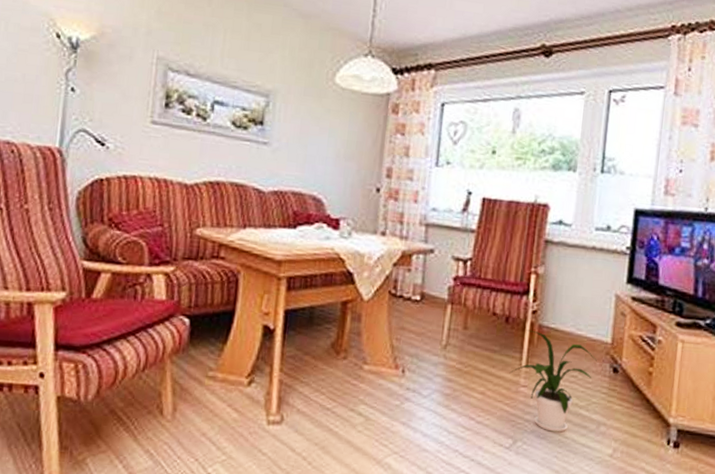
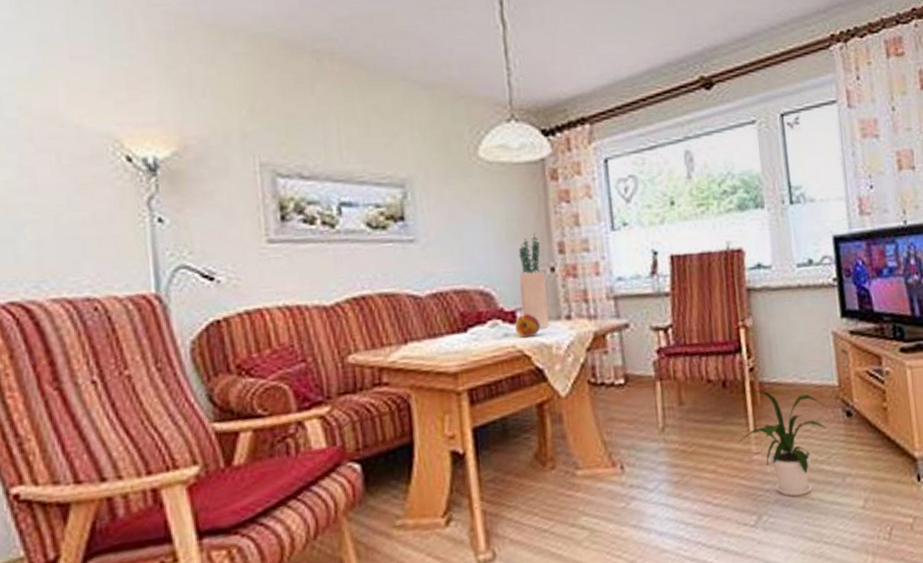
fruit: none [336,223,359,245] -> present [514,313,541,339]
vase: none [345,155,372,239] -> present [518,232,549,329]

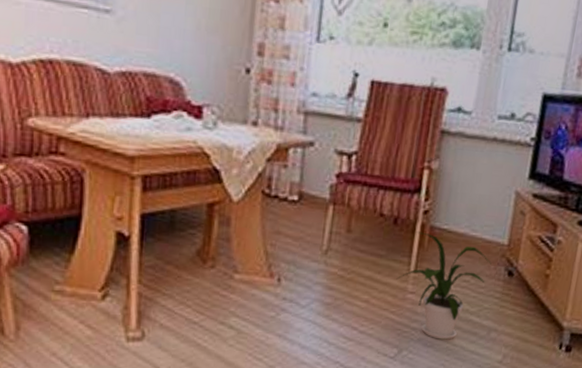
fruit: present [514,313,541,339] -> none [198,111,226,137]
vase: present [518,232,549,329] -> none [209,27,240,131]

